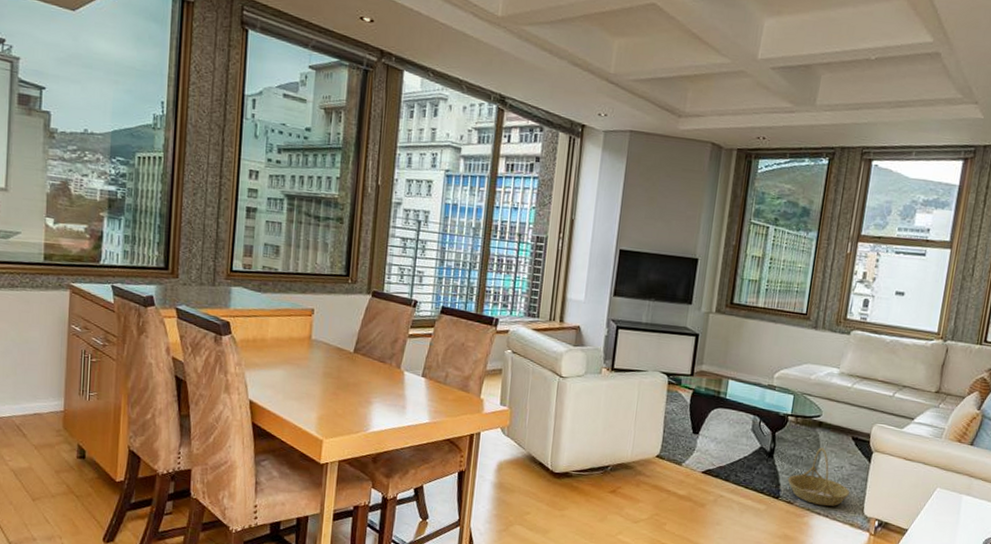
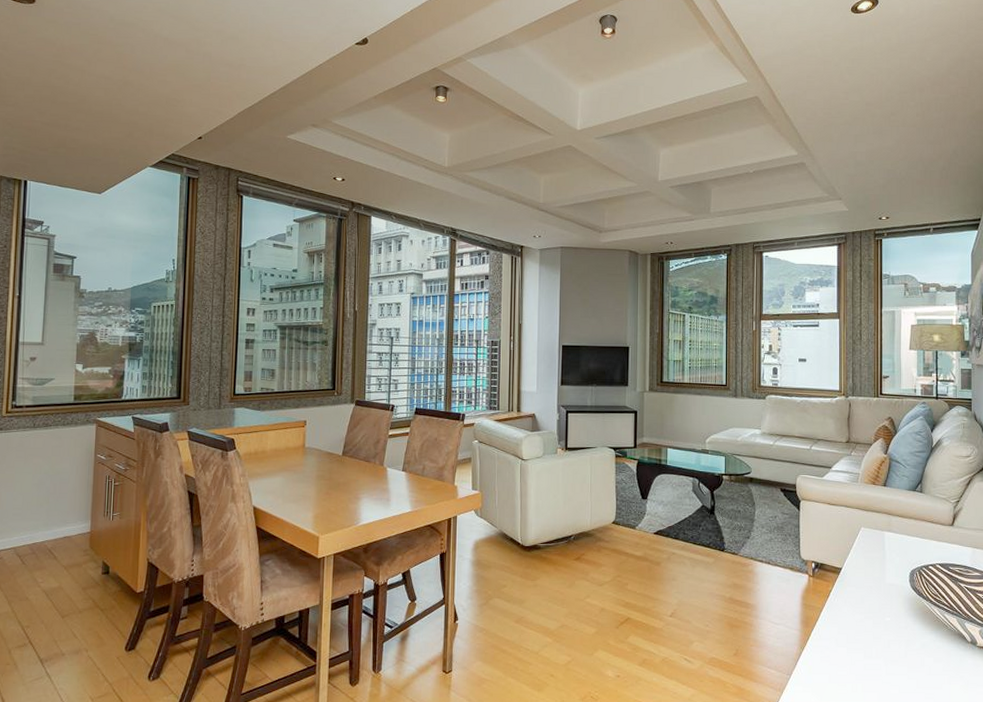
basket: present [787,447,850,507] -> none [730,501,785,554]

